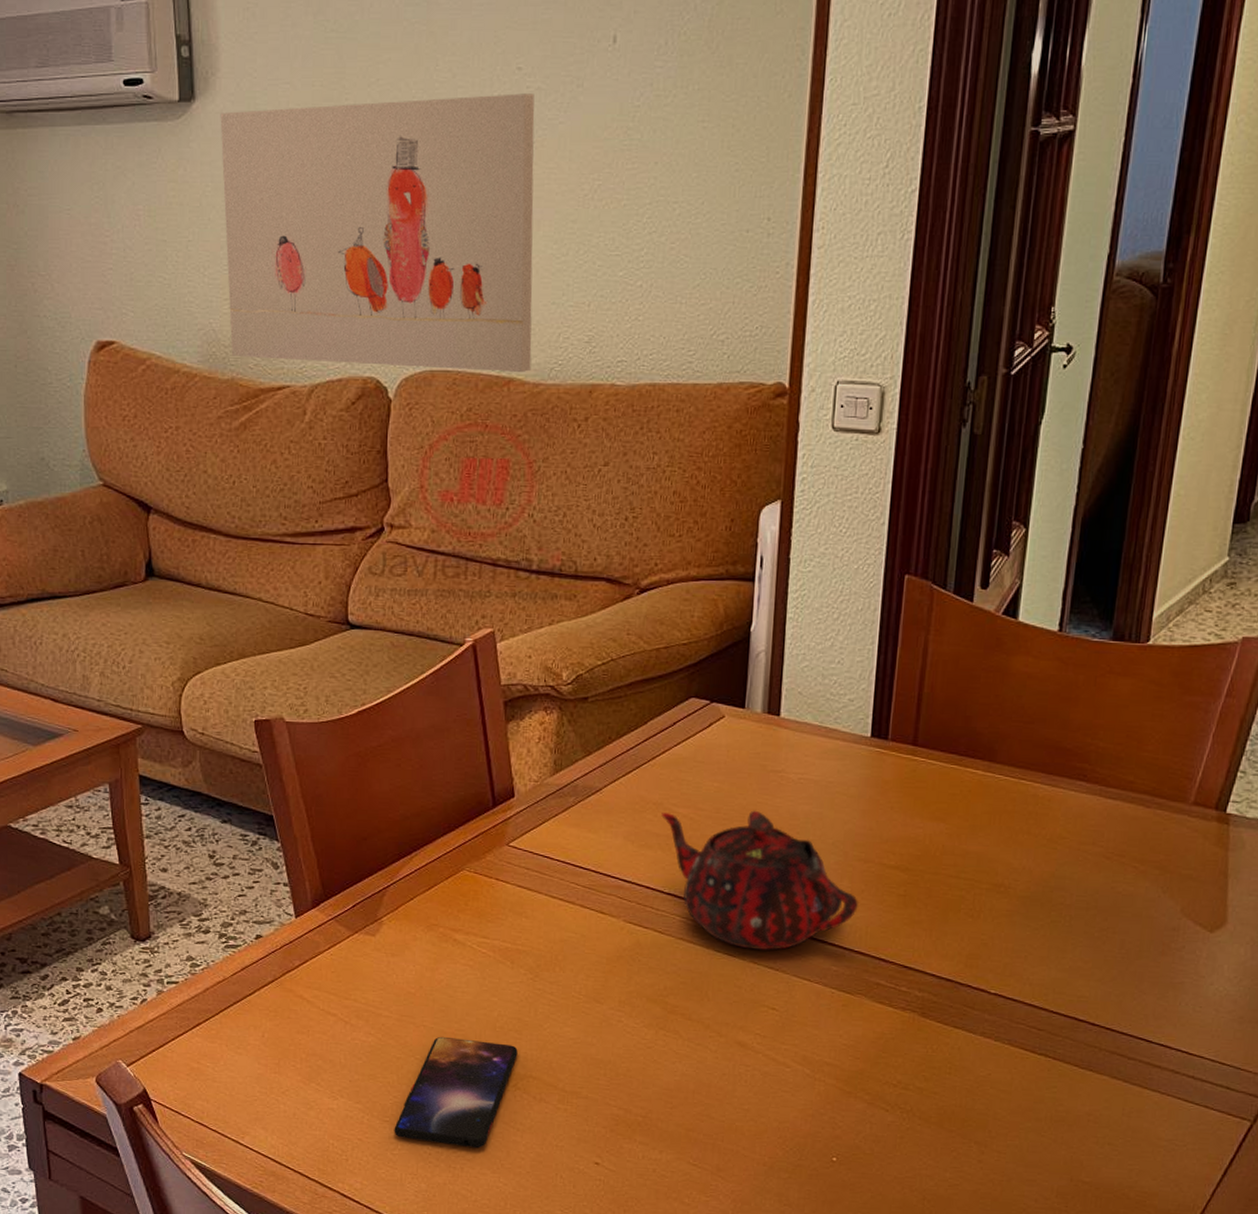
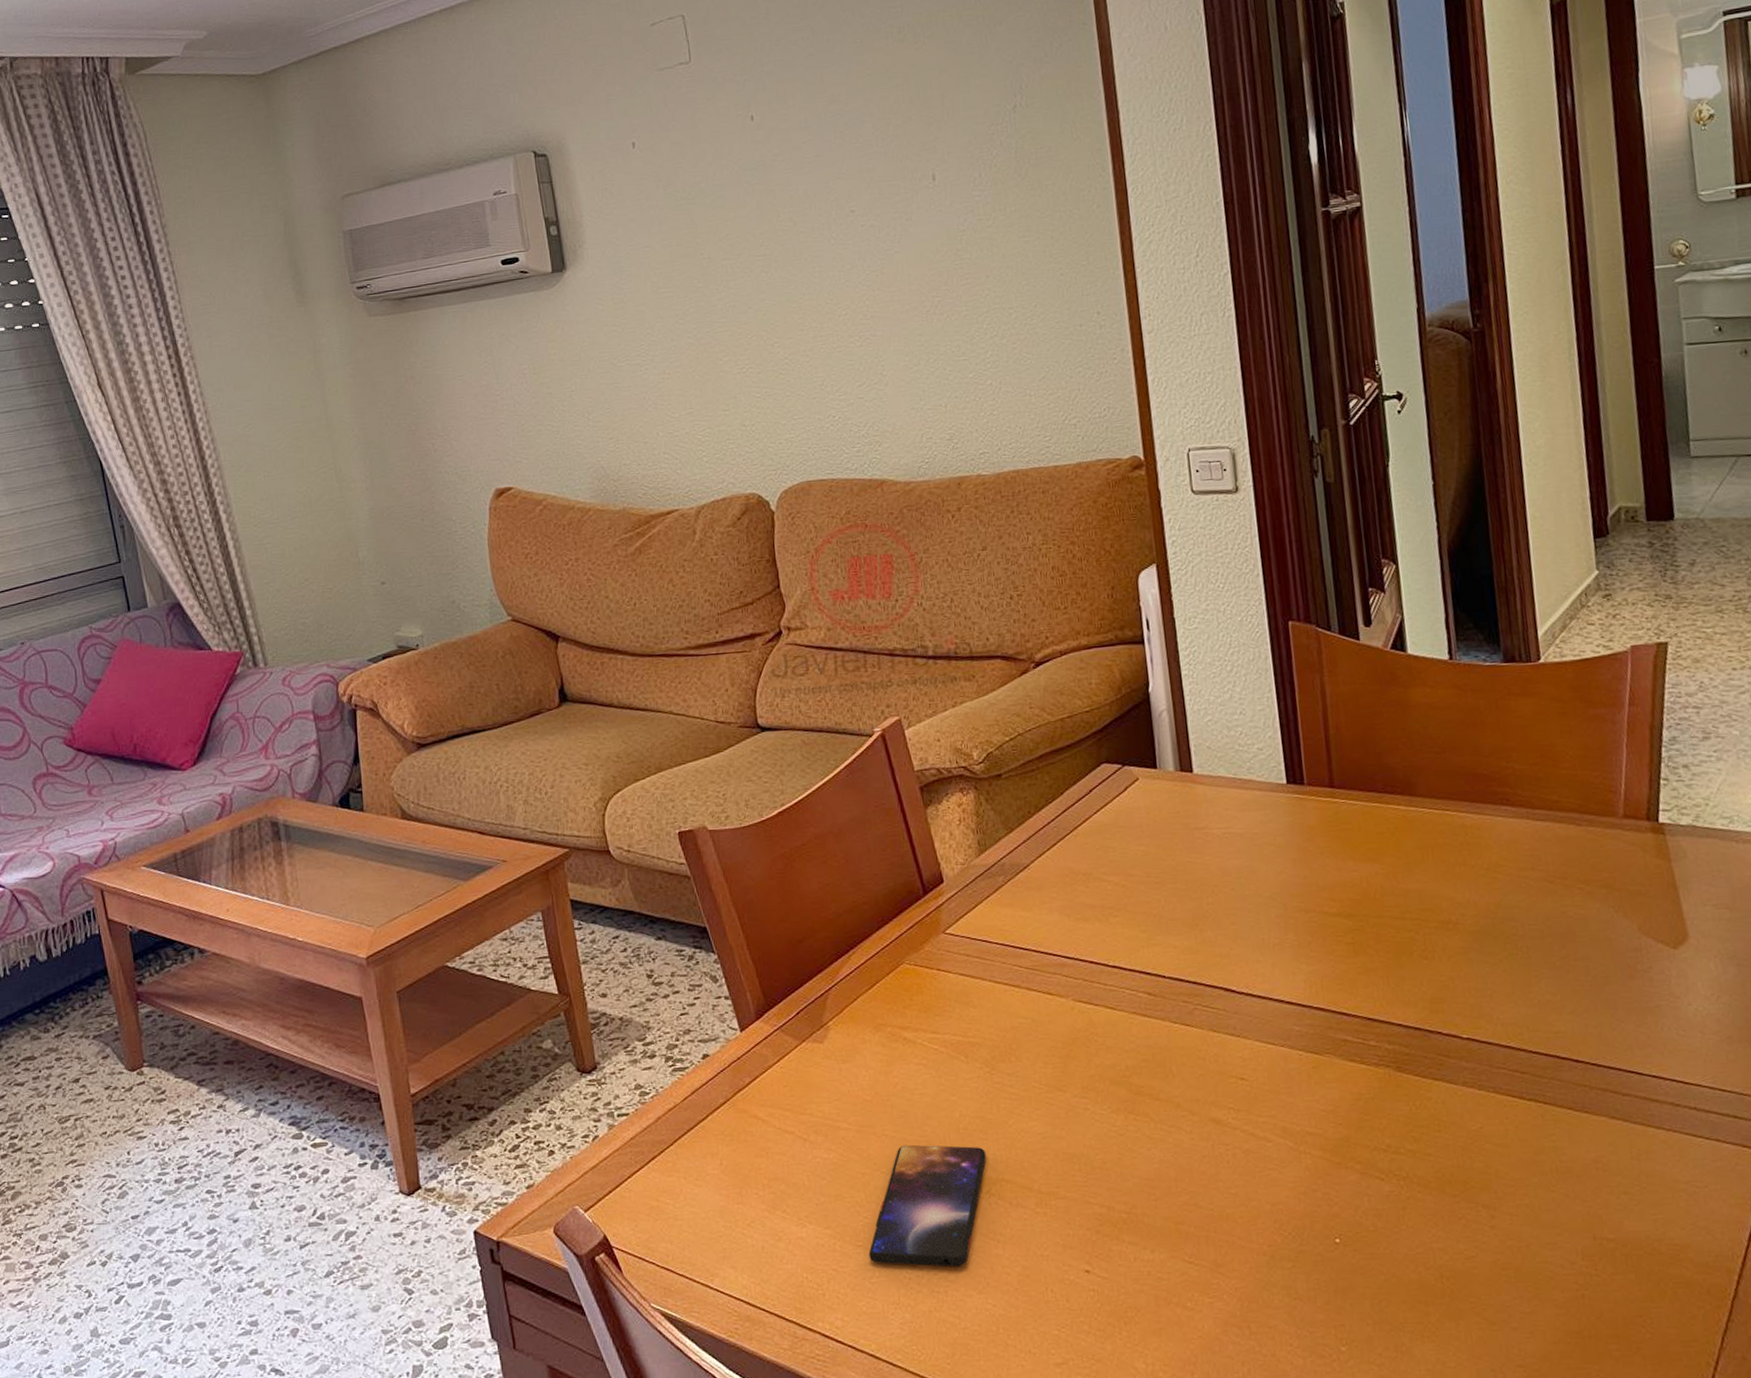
wall art: present [220,93,535,372] -> none [590,230,900,489]
teapot: present [661,810,858,950] -> none [1093,870,1308,1017]

